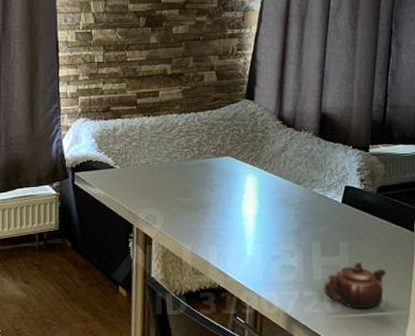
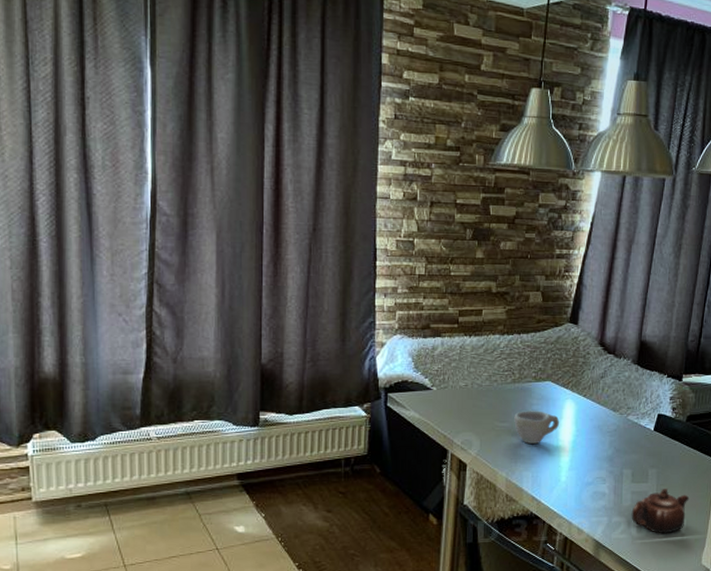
cup: none [196,185,242,218] -> present [514,411,560,444]

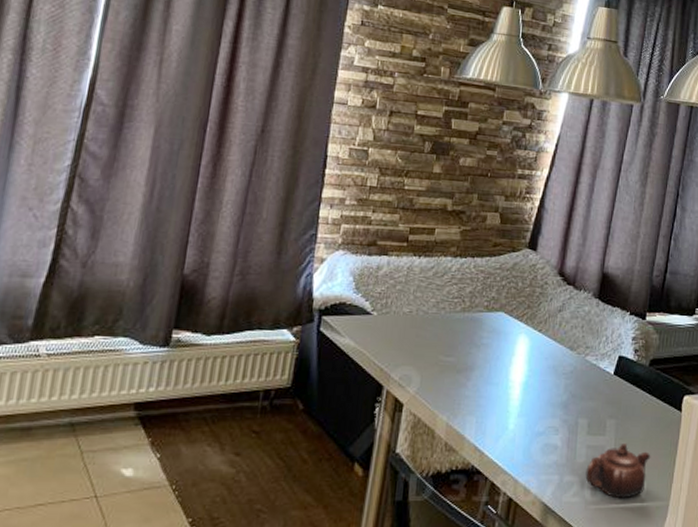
cup: present [514,411,560,444] -> none [460,344,511,383]

